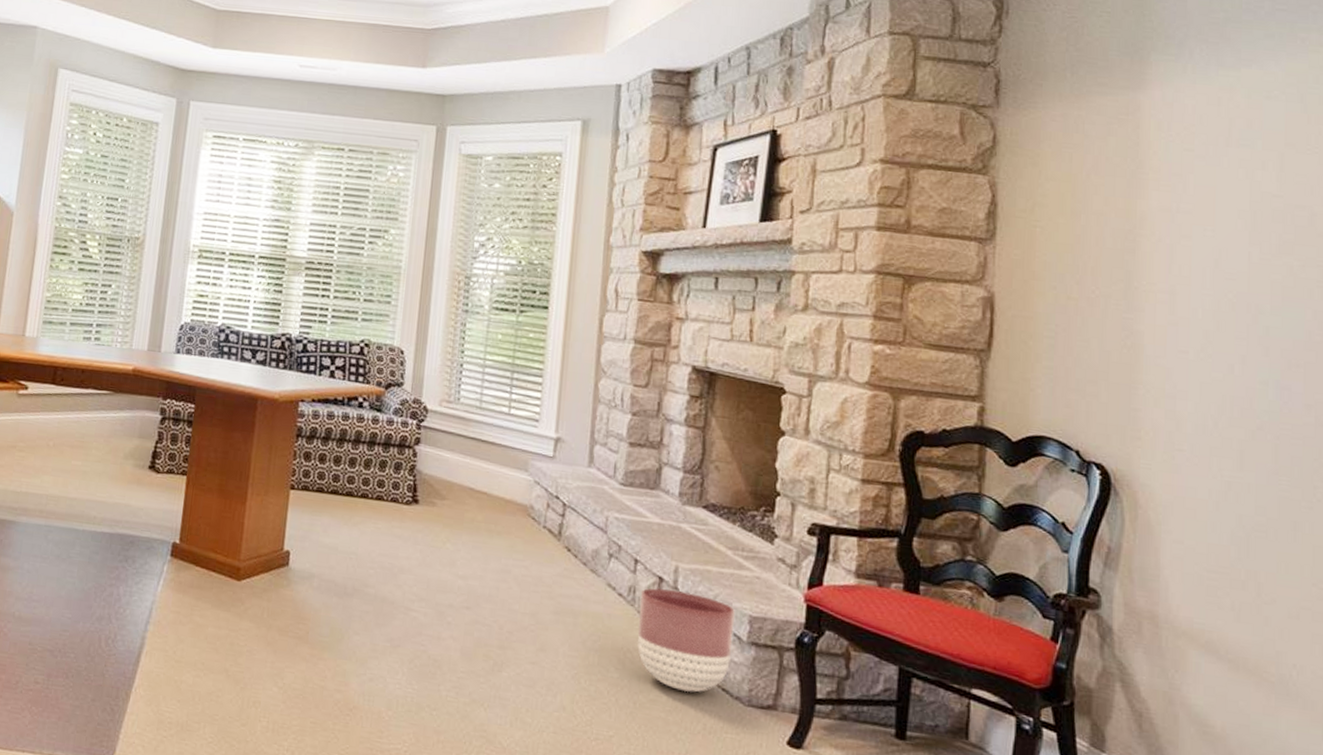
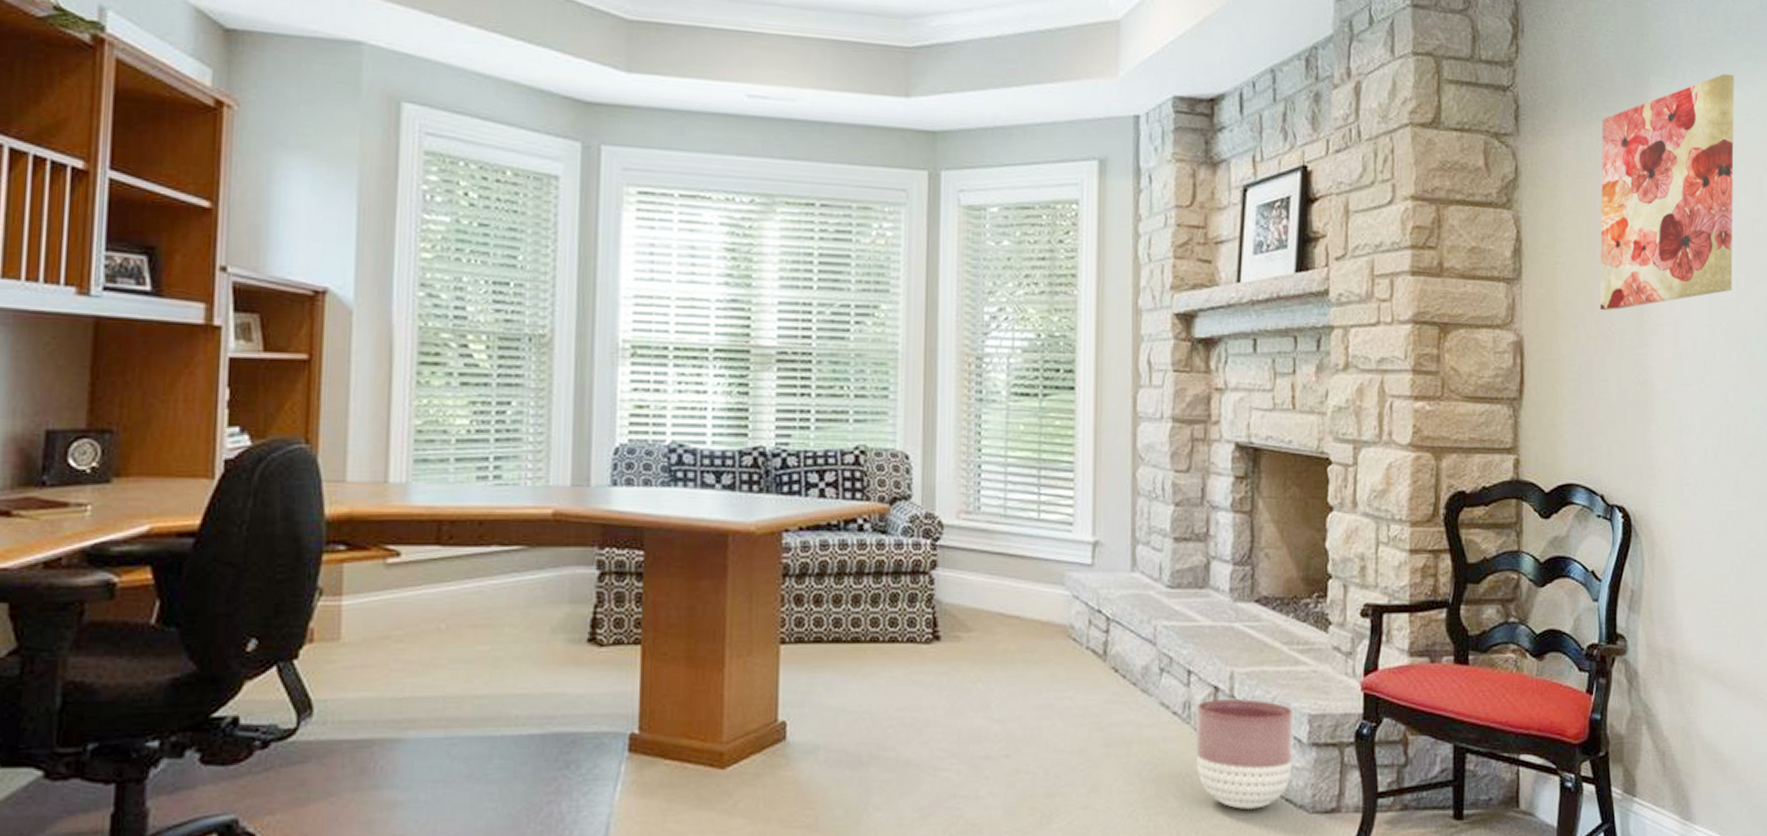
wall art: none [1082,52,1253,275] -> present [1599,74,1734,310]

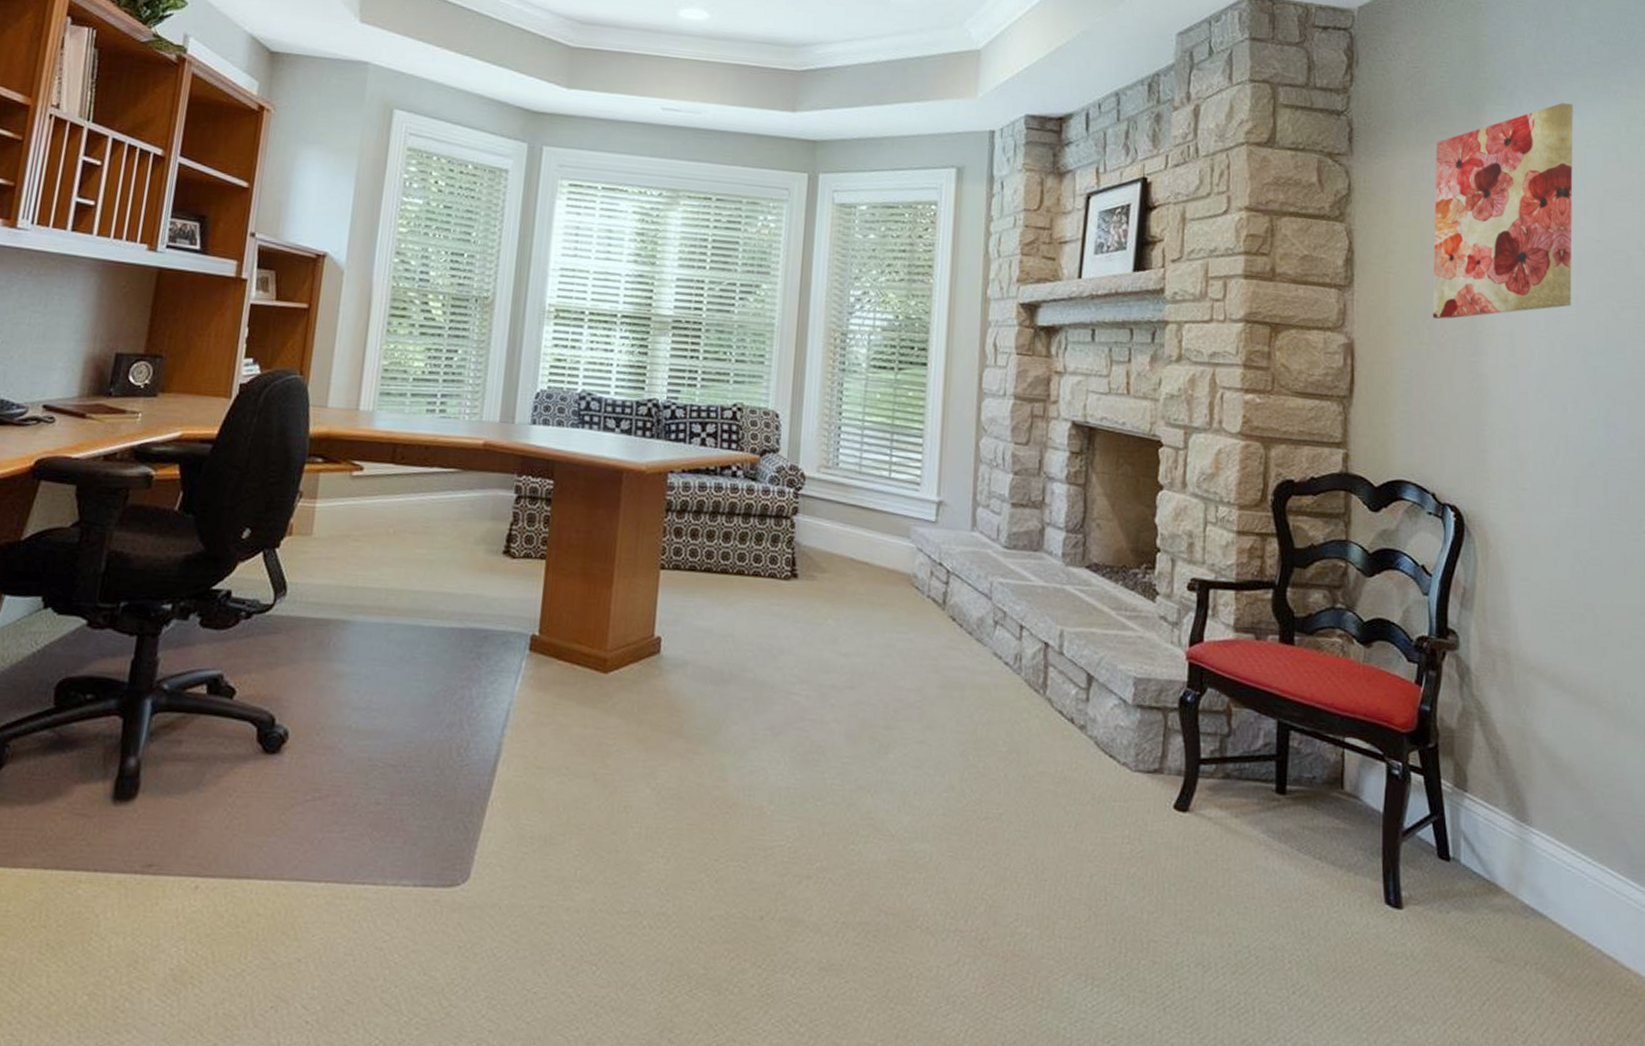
planter: present [1195,699,1294,810] -> none [1024,654,1120,762]

